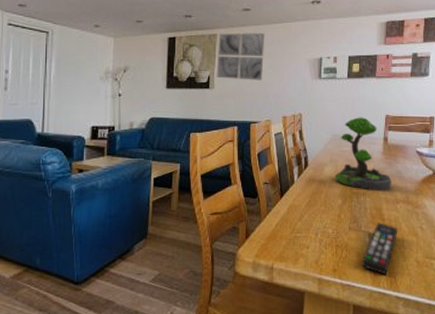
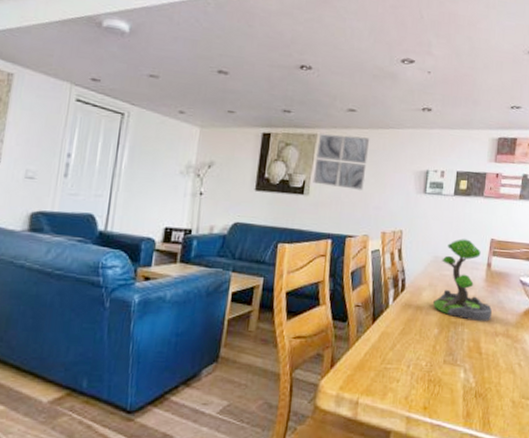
remote control: present [362,222,398,275] -> none [454,356,496,416]

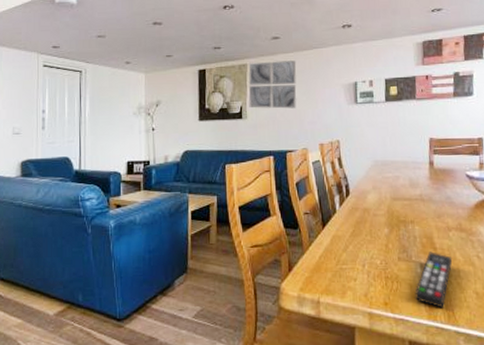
plant: present [432,239,492,321] -> none [378,141,441,218]
remote control: none [454,356,496,416] -> present [414,251,453,308]

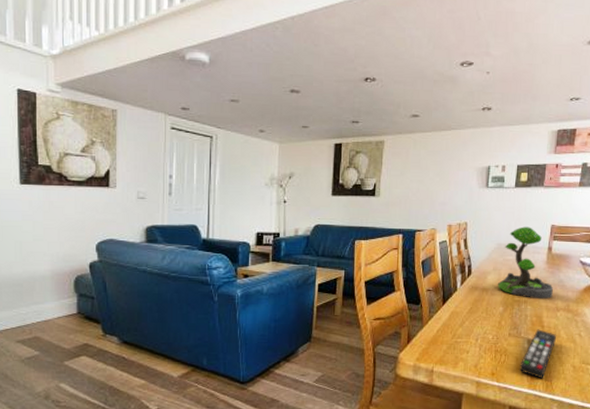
wall art: present [248,60,297,109] -> none [383,139,434,189]
plant: none [378,141,441,218] -> present [497,226,553,299]

